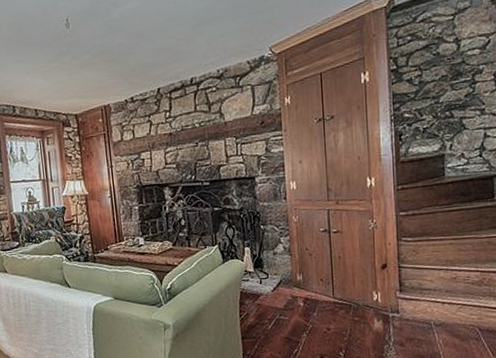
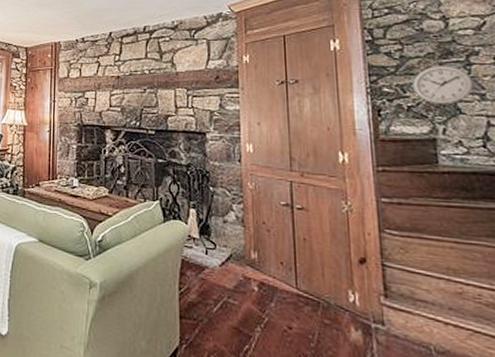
wall clock: none [427,86,477,124] -> present [411,66,475,105]

